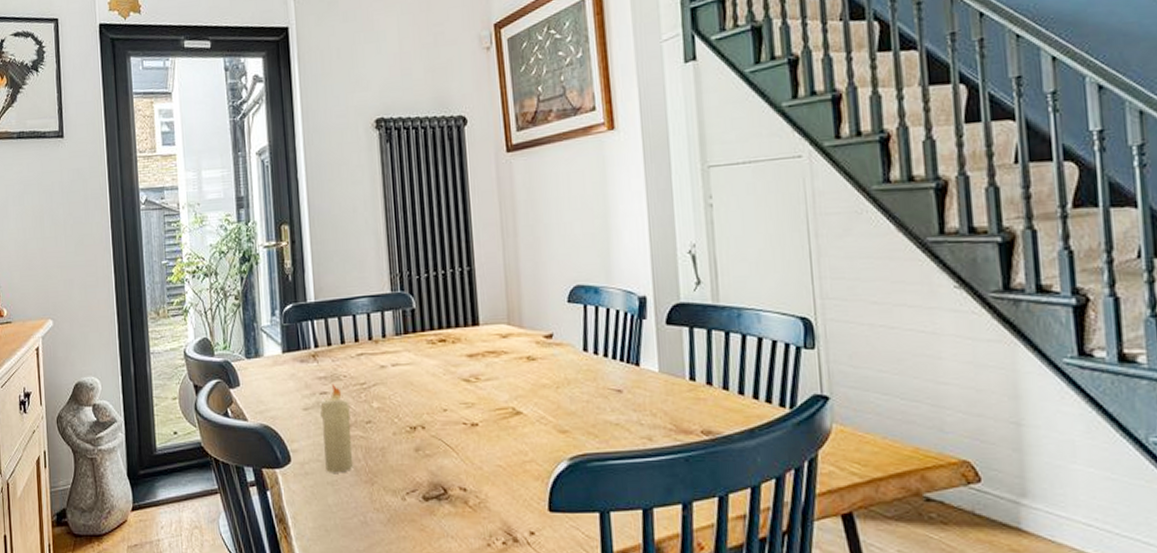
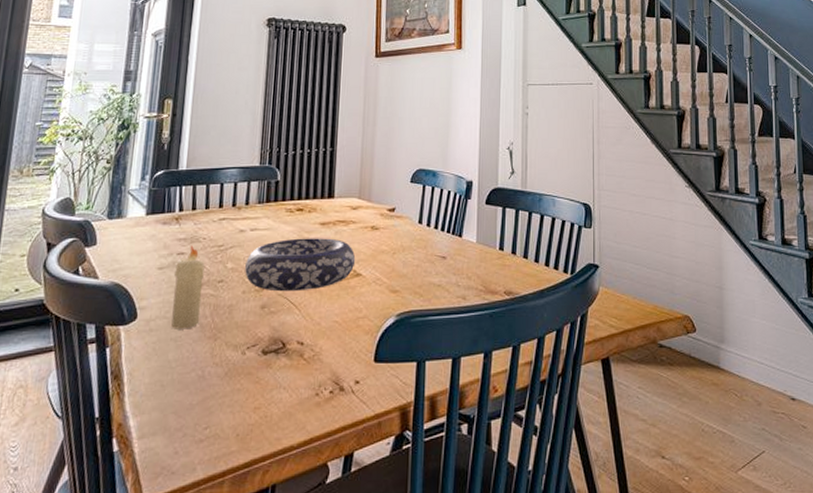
decorative bowl: none [392,372,514,433] -> present [245,238,356,292]

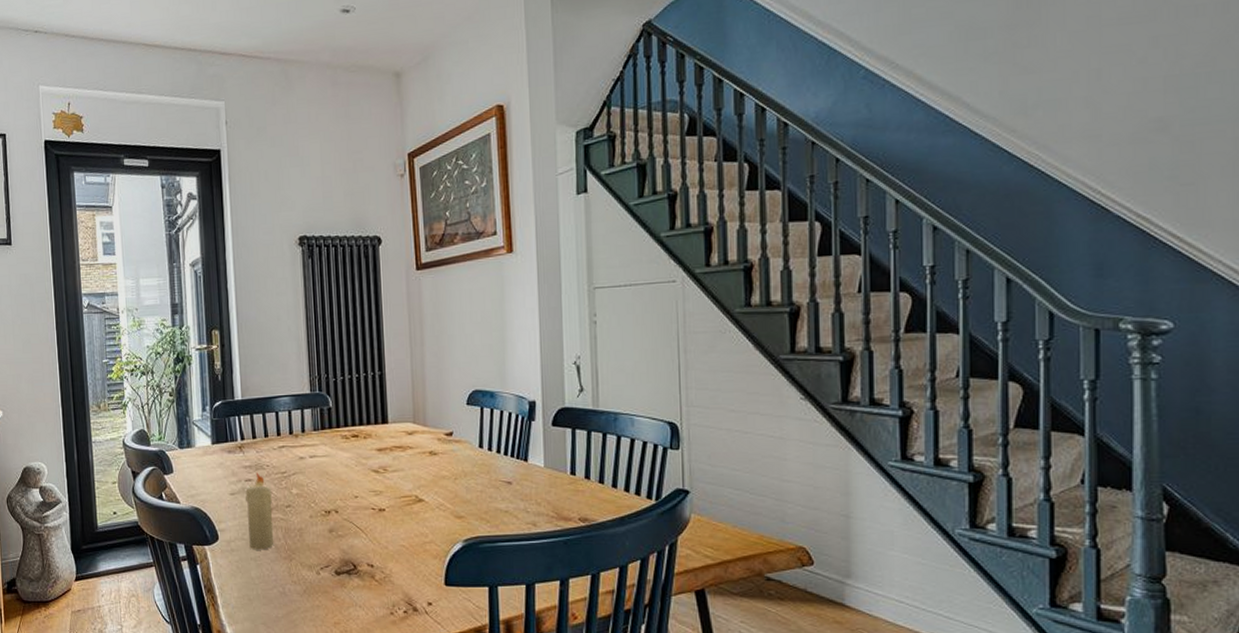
decorative bowl: present [245,238,356,292] -> none [309,464,417,516]

